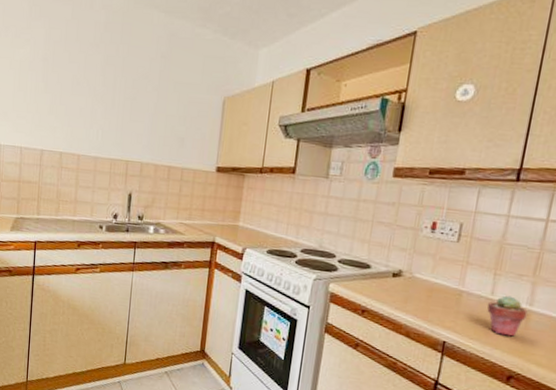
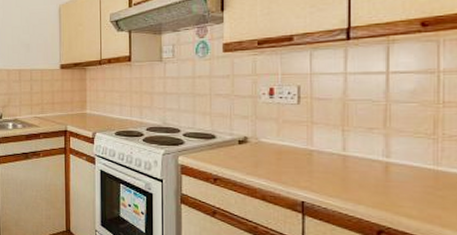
potted succulent: present [487,295,528,337] -> none [340,150,386,191]

